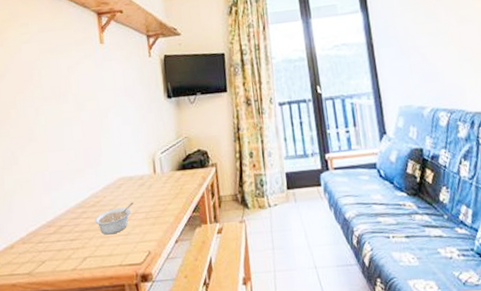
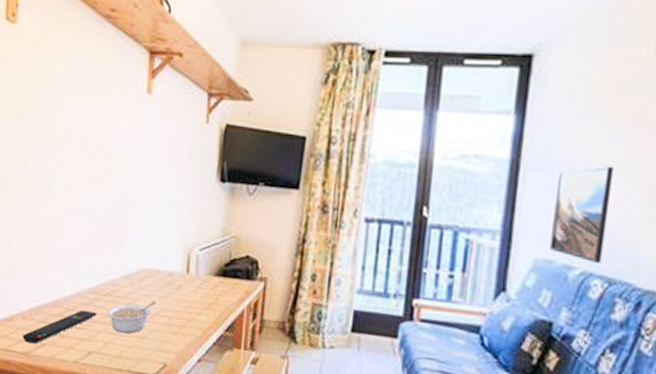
remote control: none [24,223,86,264] -> present [23,309,97,344]
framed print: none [400,34,442,101] -> present [550,165,615,263]

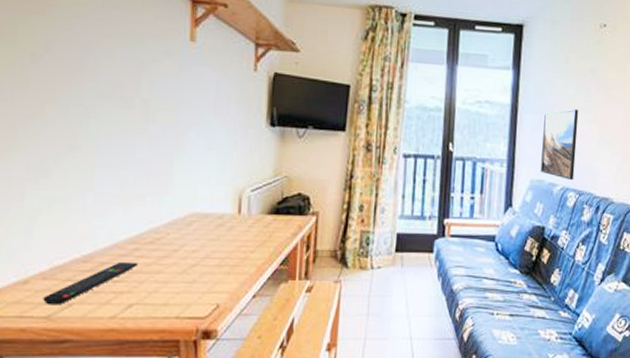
legume: present [106,301,156,334] -> none [149,244,206,280]

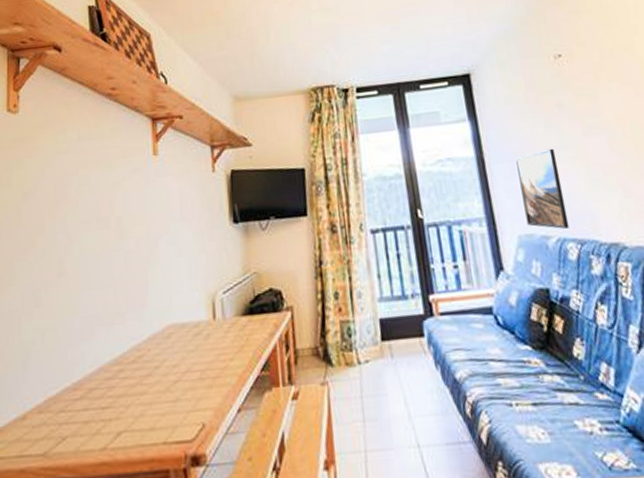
remote control: present [43,261,138,305] -> none [39,385,123,441]

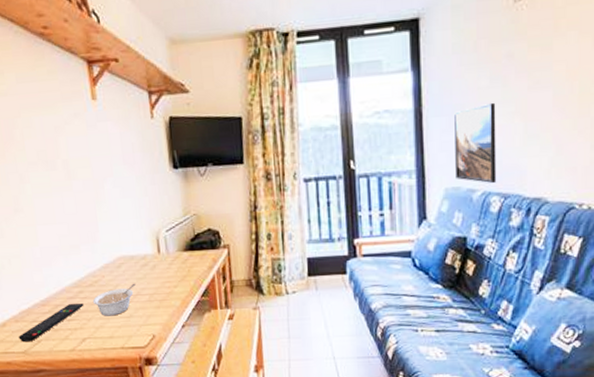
remote control: none [39,385,123,441] -> present [18,303,84,343]
legume: none [134,357,185,401] -> present [92,283,135,316]

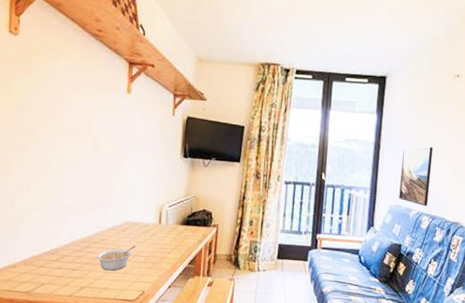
remote control: present [18,303,84,343] -> none [25,255,88,284]

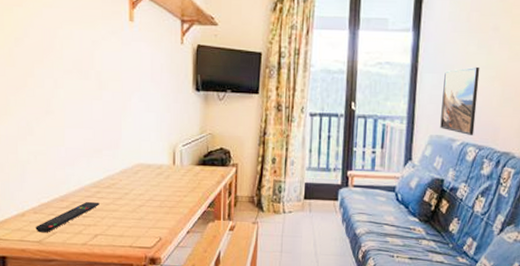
remote control: none [25,255,88,284] -> present [35,201,100,233]
legume: present [96,245,135,271] -> none [108,189,149,217]

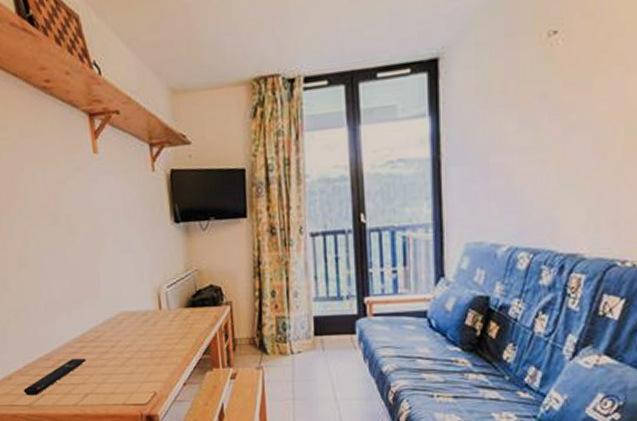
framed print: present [440,66,480,135] -> none [477,148,525,238]

